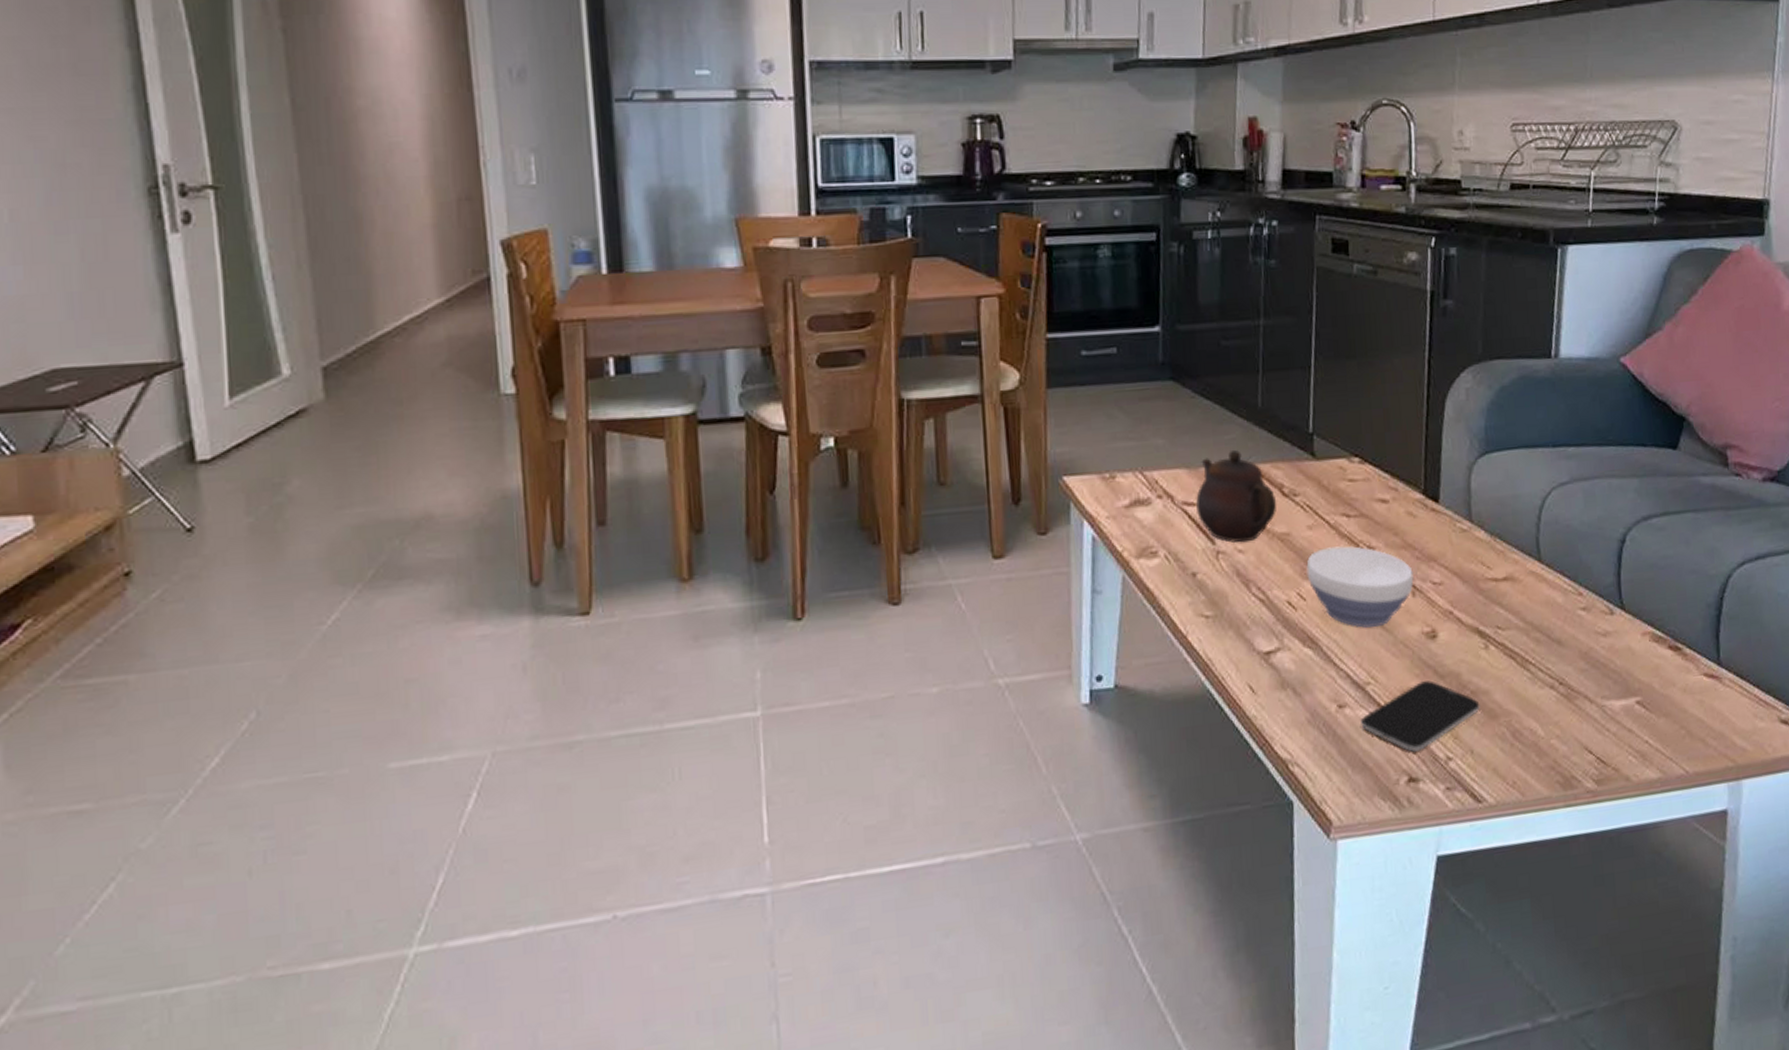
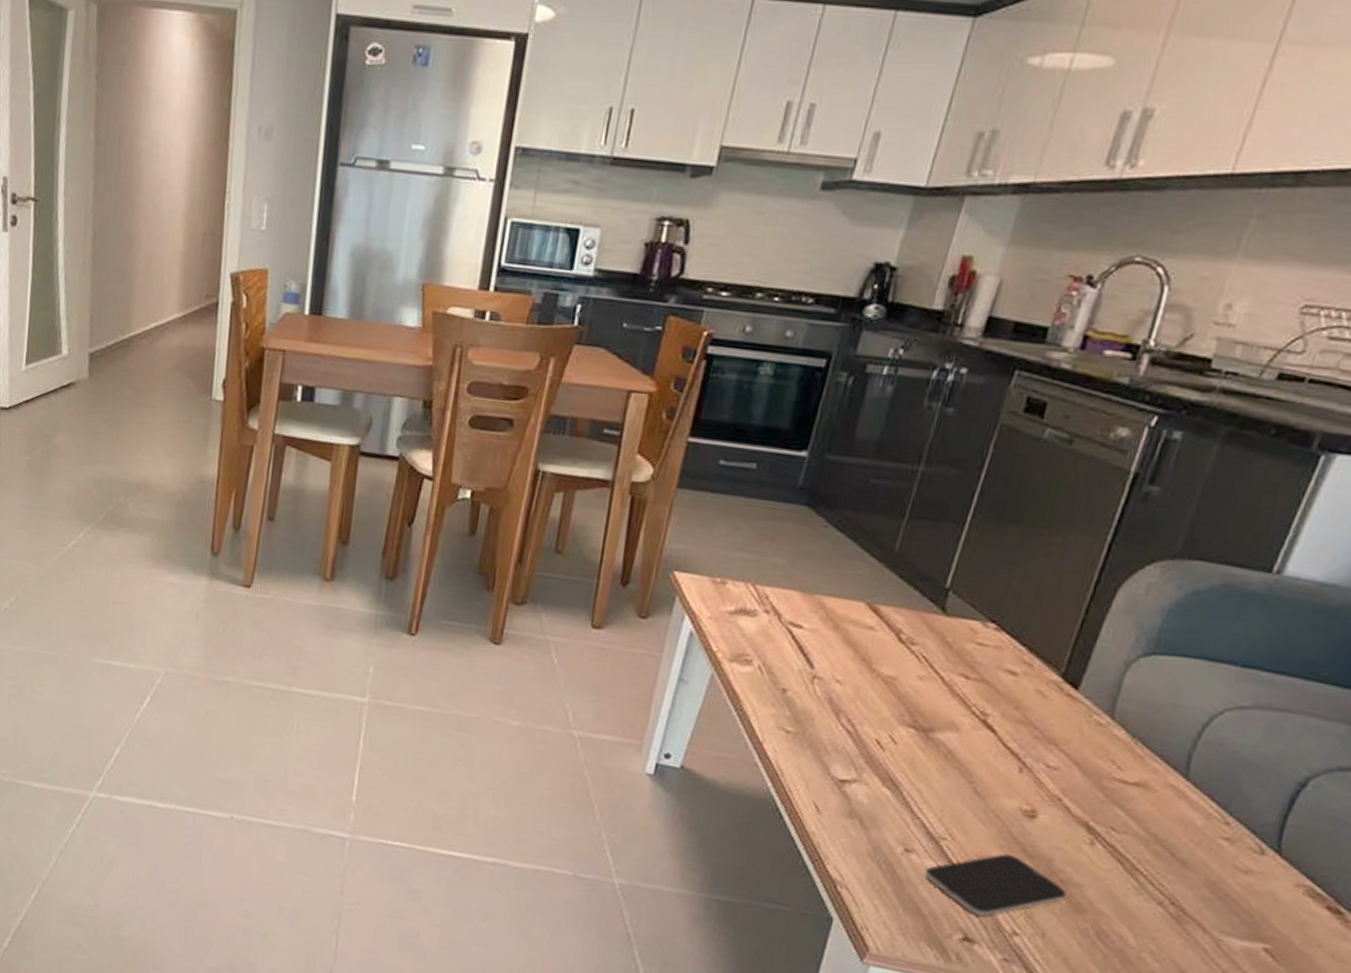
teapot: present [1196,449,1277,543] -> none [801,585,891,676]
bowl: present [1306,546,1414,628] -> none [904,701,1027,791]

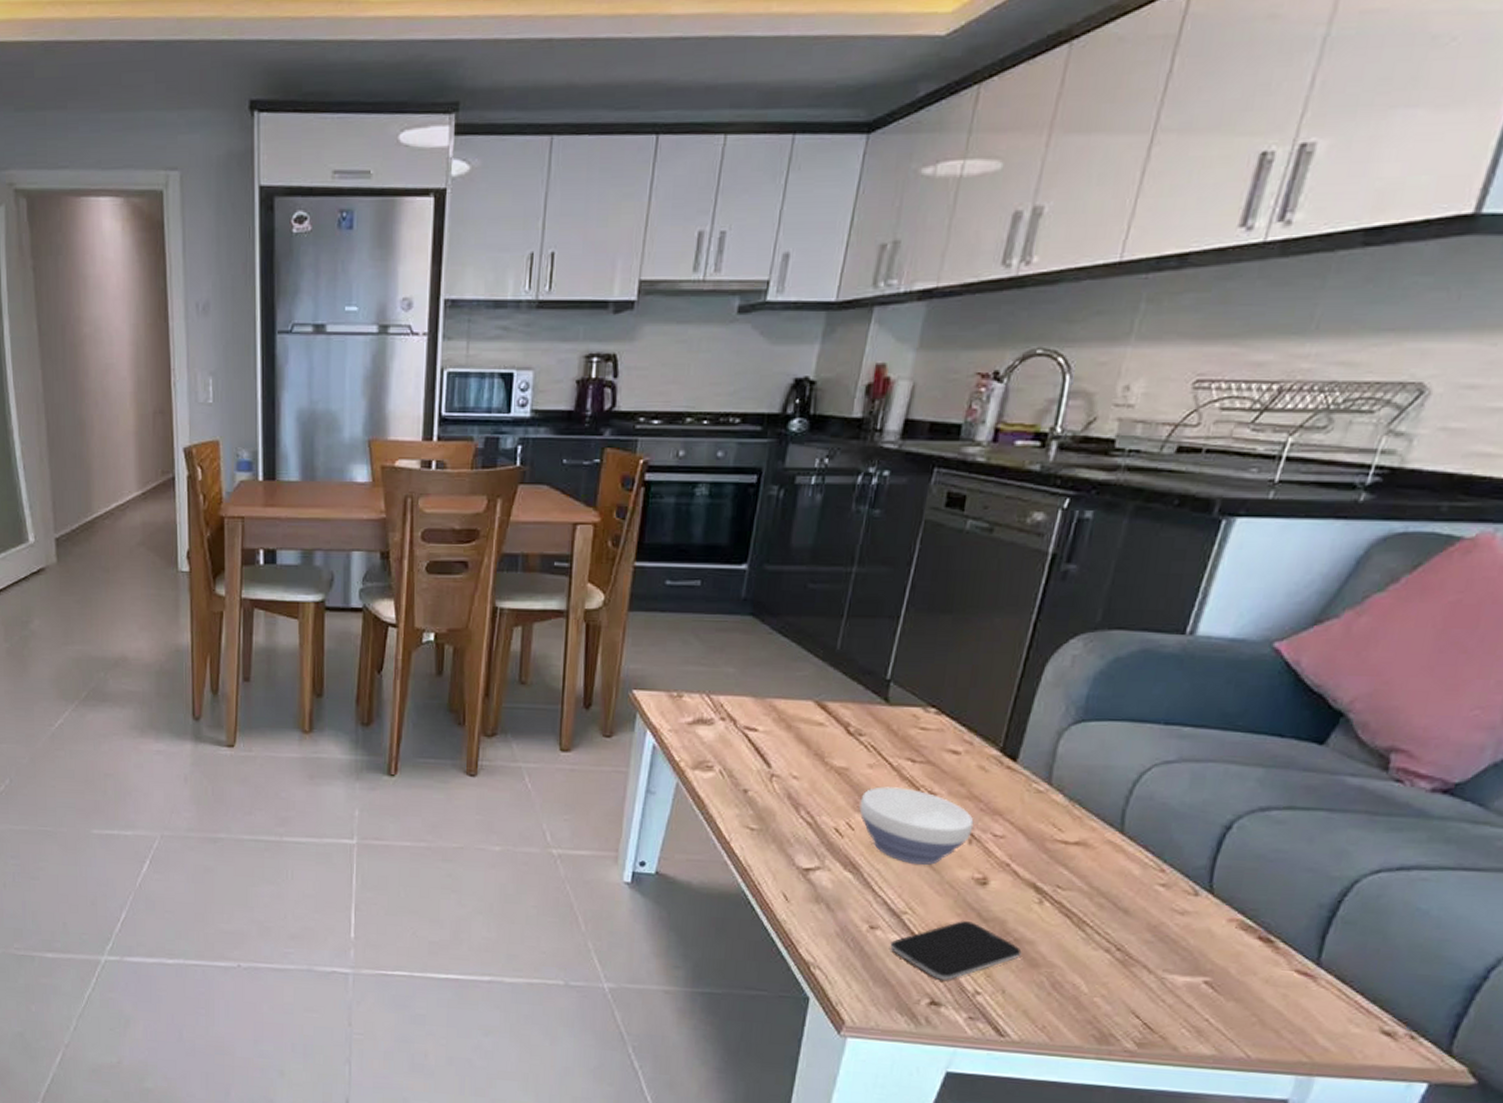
bowl: none [904,701,1027,791] -> present [859,786,974,865]

